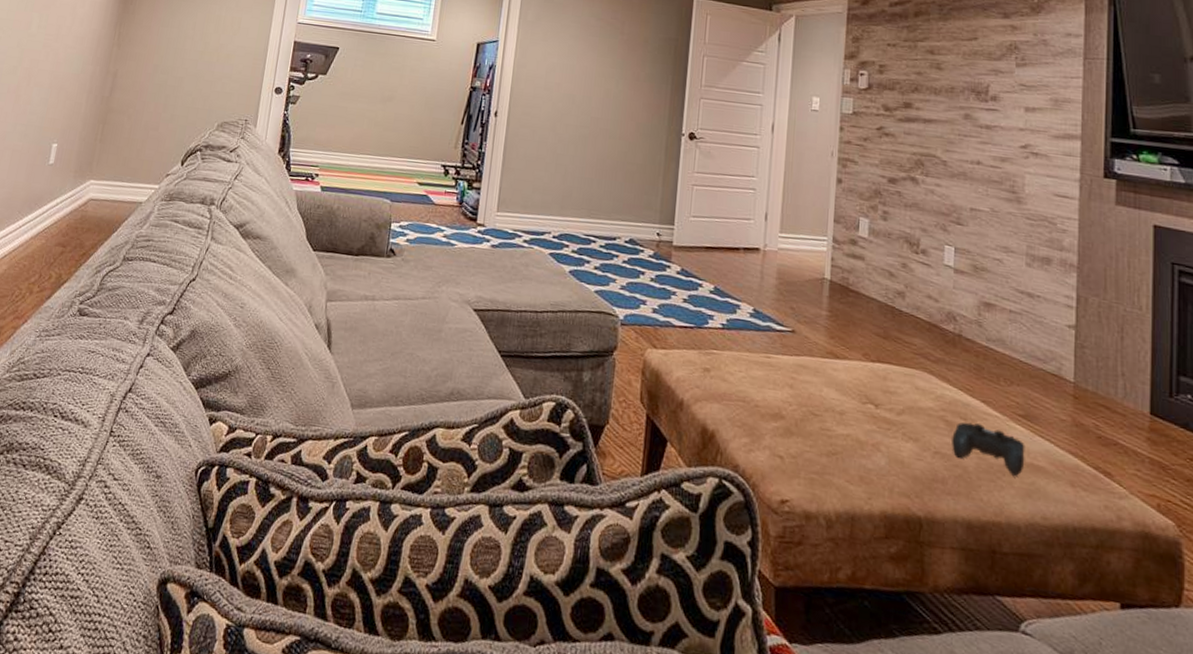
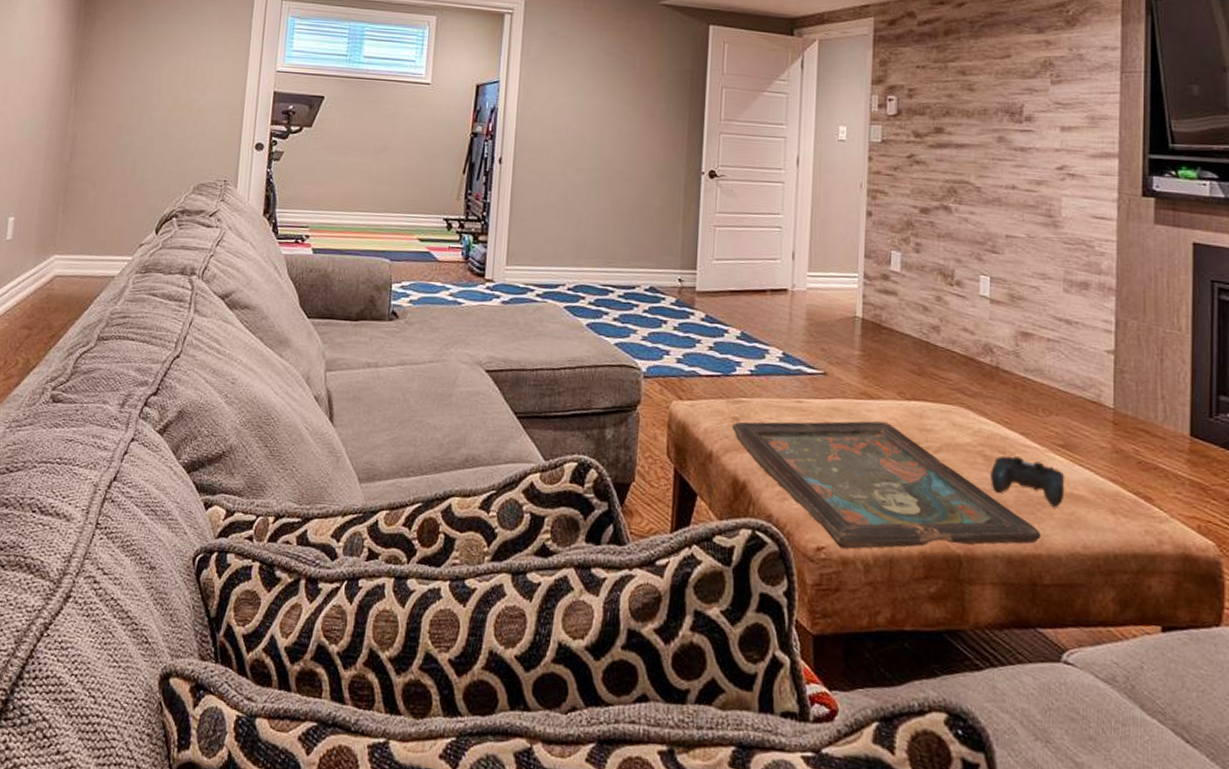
decorative tray: none [703,373,1000,511] -> present [732,421,1040,549]

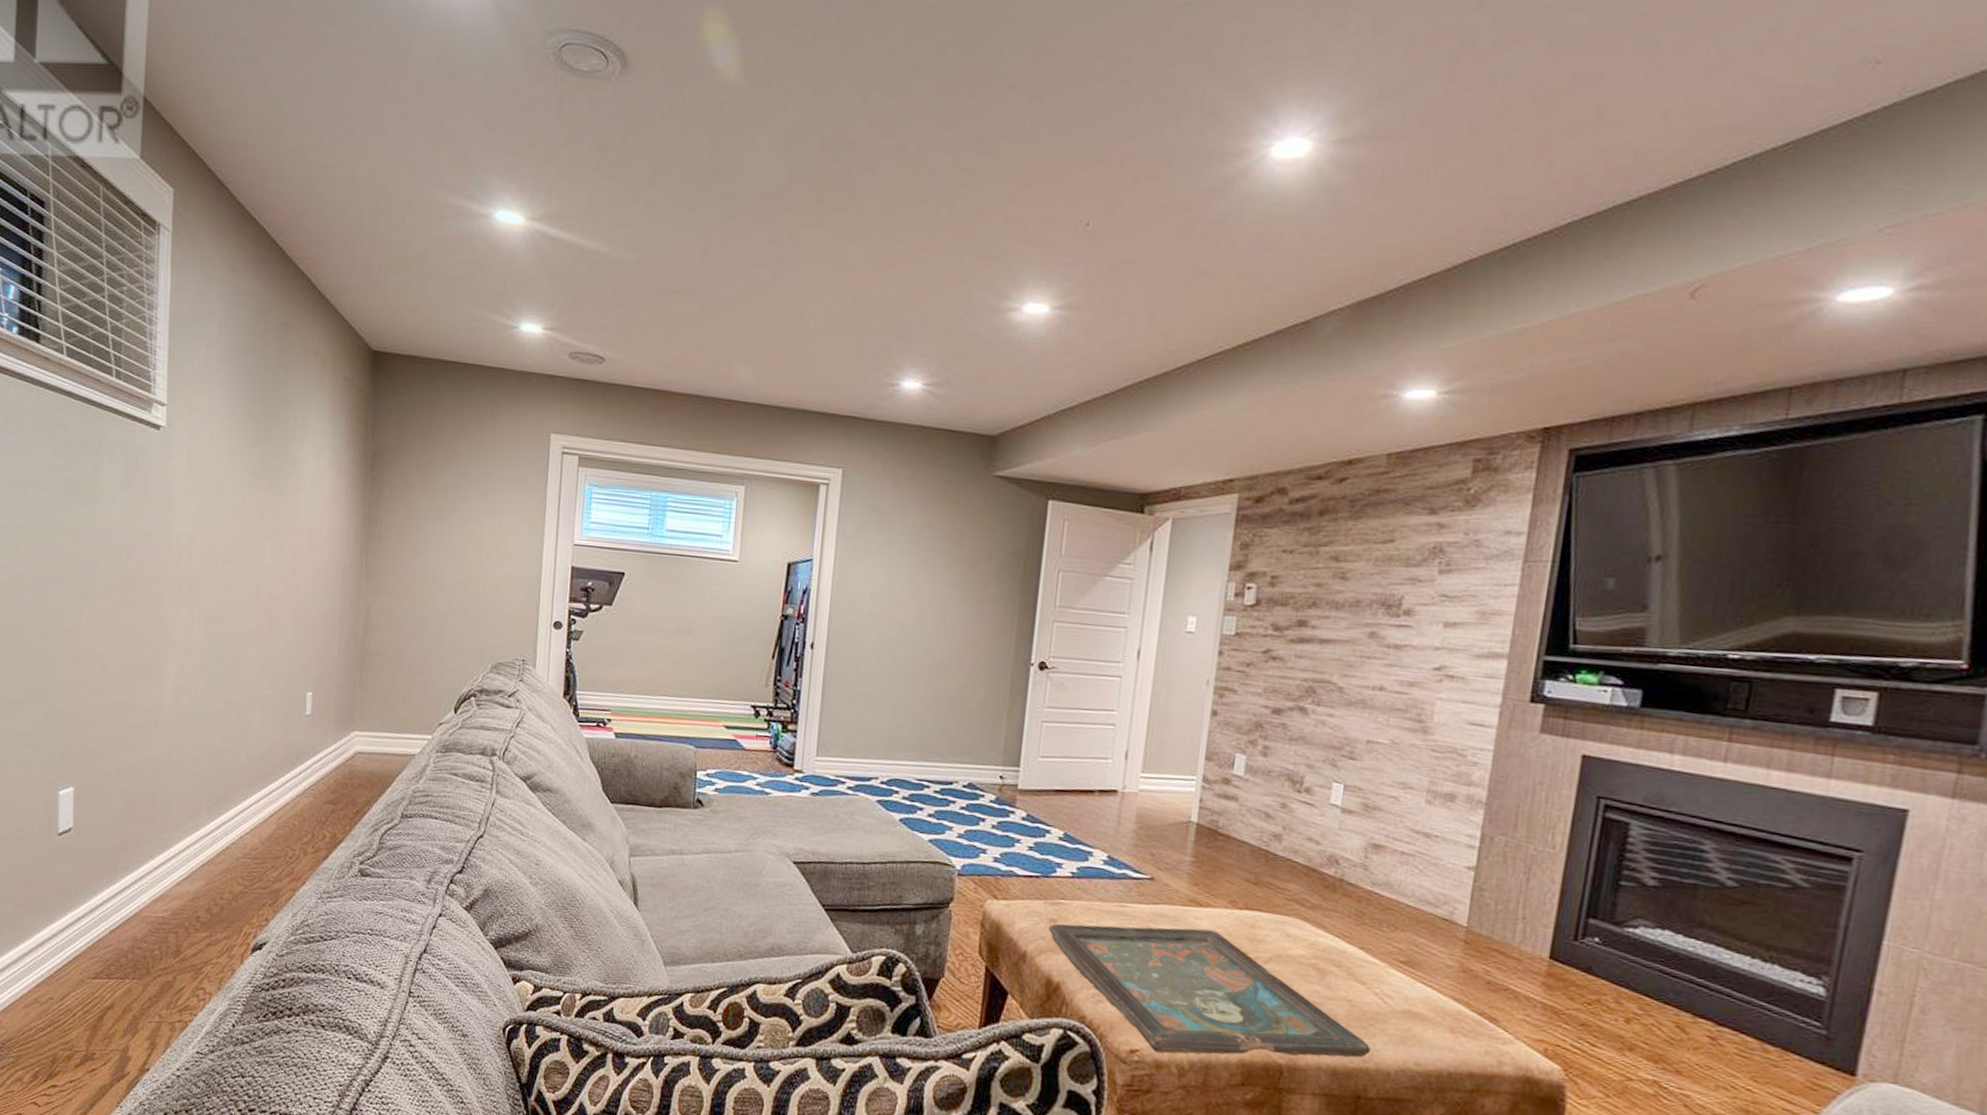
control: present [990,455,1065,507] -> none [1322,969,1404,1023]

